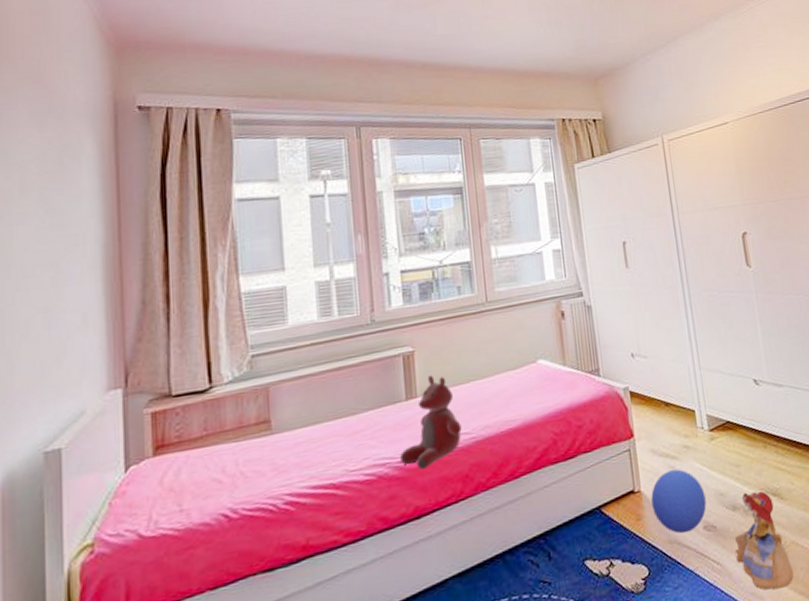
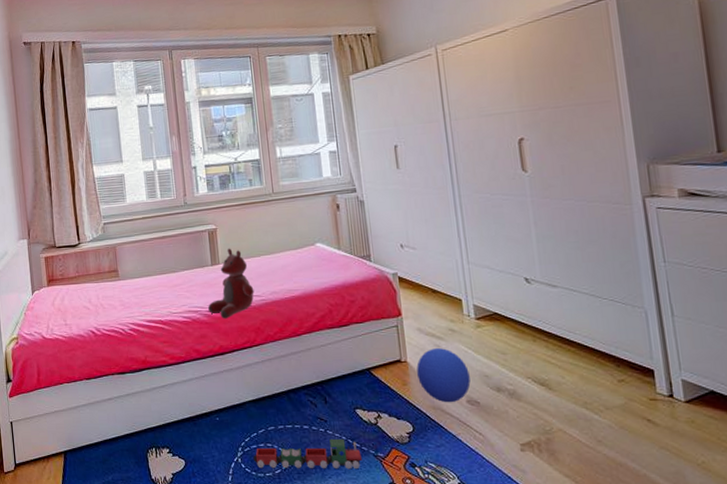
doll: present [734,490,794,590] -> none [497,378,559,467]

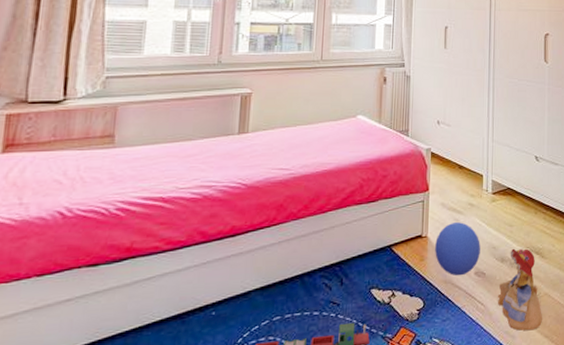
teddy bear: present [208,248,254,319] -> none [225,115,283,195]
doll: none [497,378,559,467] -> present [497,248,542,331]

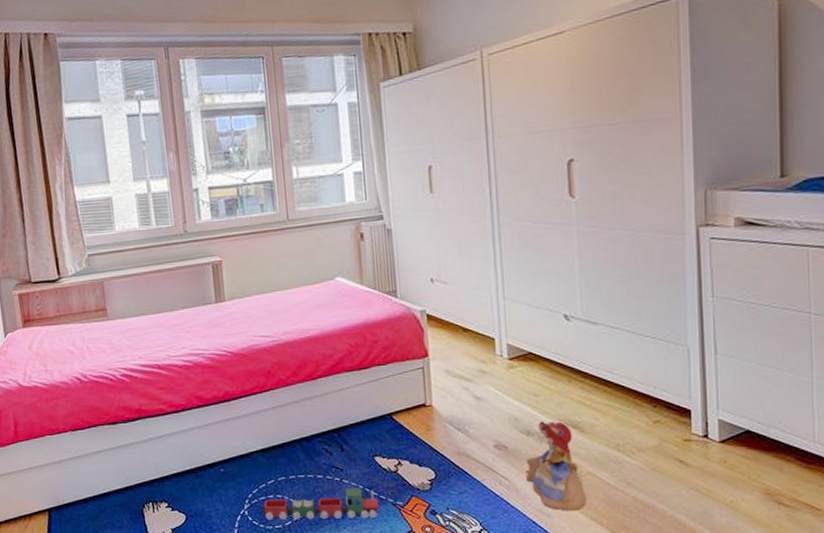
ball: present [435,222,480,276] -> none [442,391,499,448]

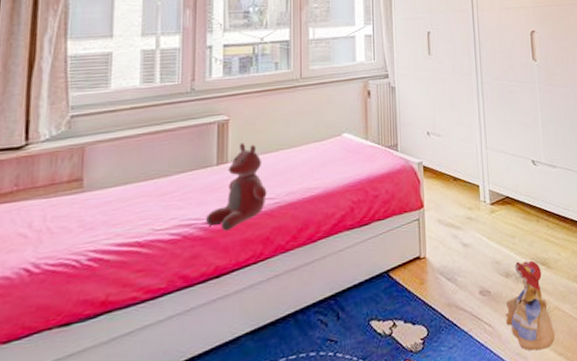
teddy bear: none [212,283,265,362] -> present [206,142,267,231]

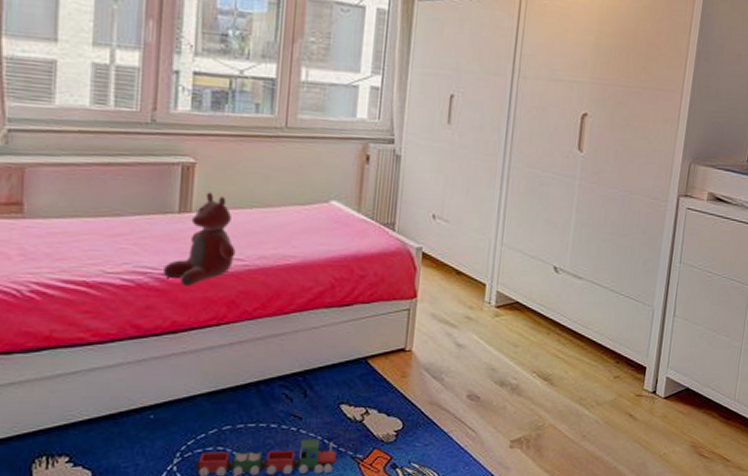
doll: present [505,260,555,351] -> none [492,372,545,464]

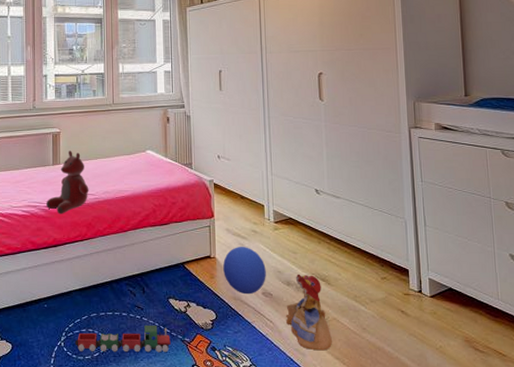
ball: none [420,337,477,398] -> present [223,247,266,295]
doll: none [492,372,545,464] -> present [285,274,332,351]

